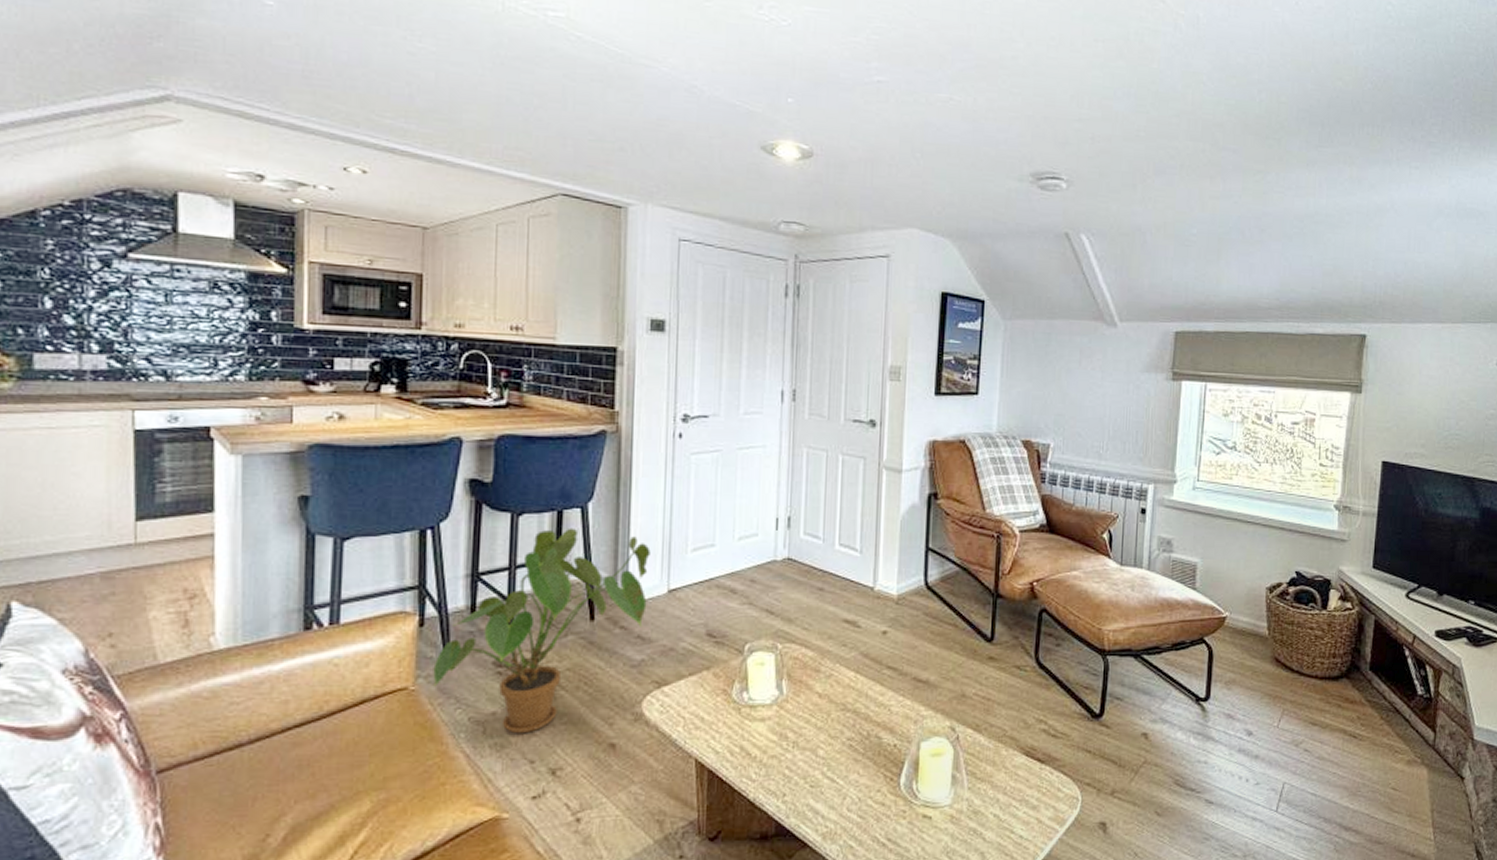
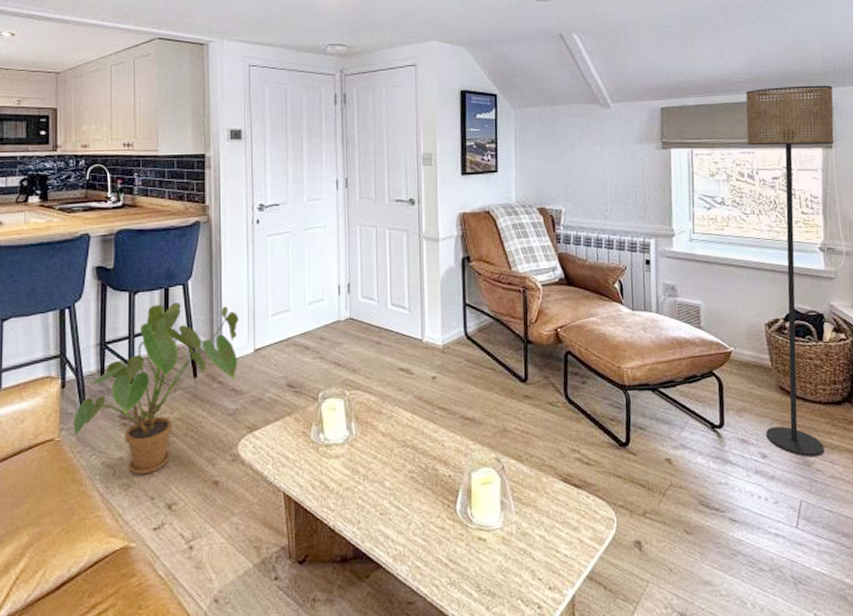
floor lamp: none [1255,317,1370,735] -> present [746,85,834,456]

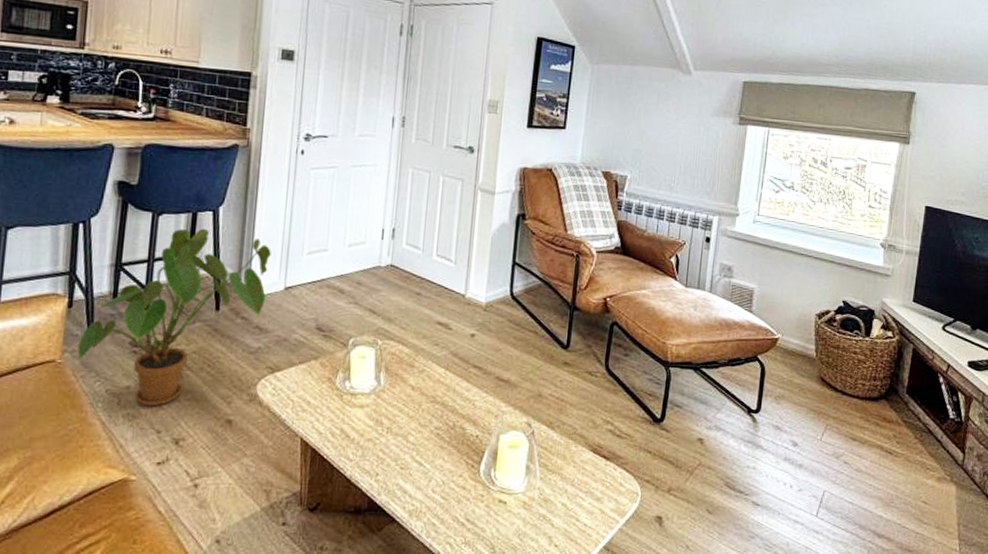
floor lamp: present [746,85,834,456] -> none [800,74,920,448]

